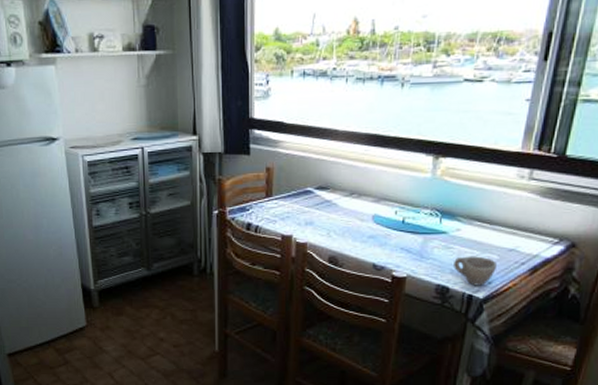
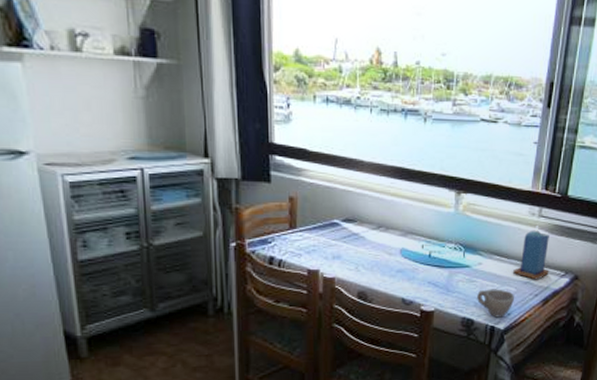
candle: none [495,188,541,247] -> present [512,224,549,280]

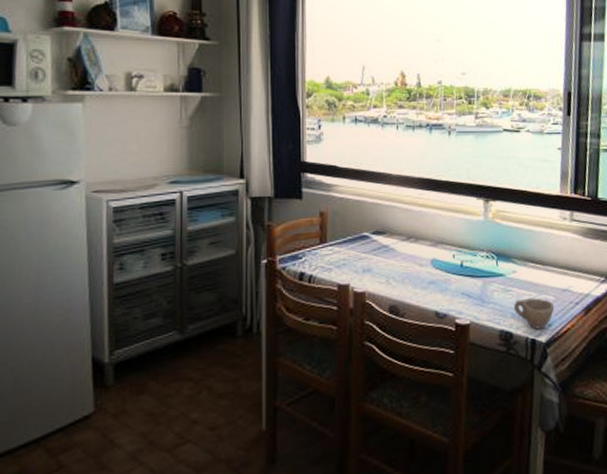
candle: present [512,224,549,280] -> none [549,229,588,287]

